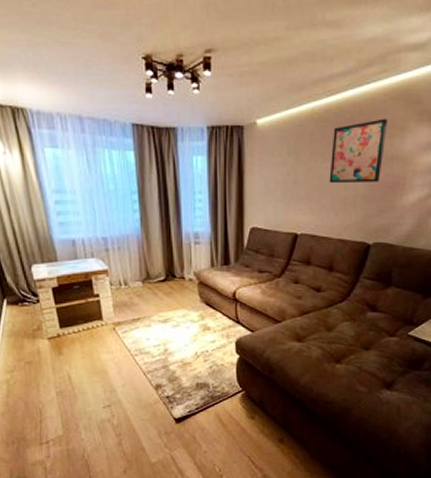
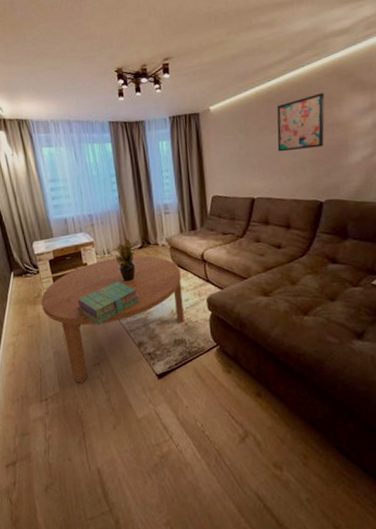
coffee table: none [42,289,209,426] -> present [41,255,184,383]
stack of books: none [85,317,160,365] -> present [77,281,140,325]
potted plant: none [129,270,161,319] -> present [111,239,139,282]

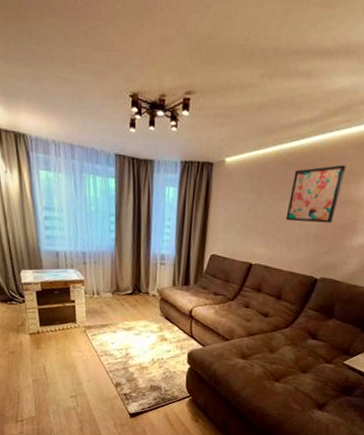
coffee table: present [41,255,184,383] -> none [25,299,167,411]
stack of books: present [77,281,140,325] -> none [60,323,123,362]
potted plant: present [111,239,139,282] -> none [101,284,129,326]

